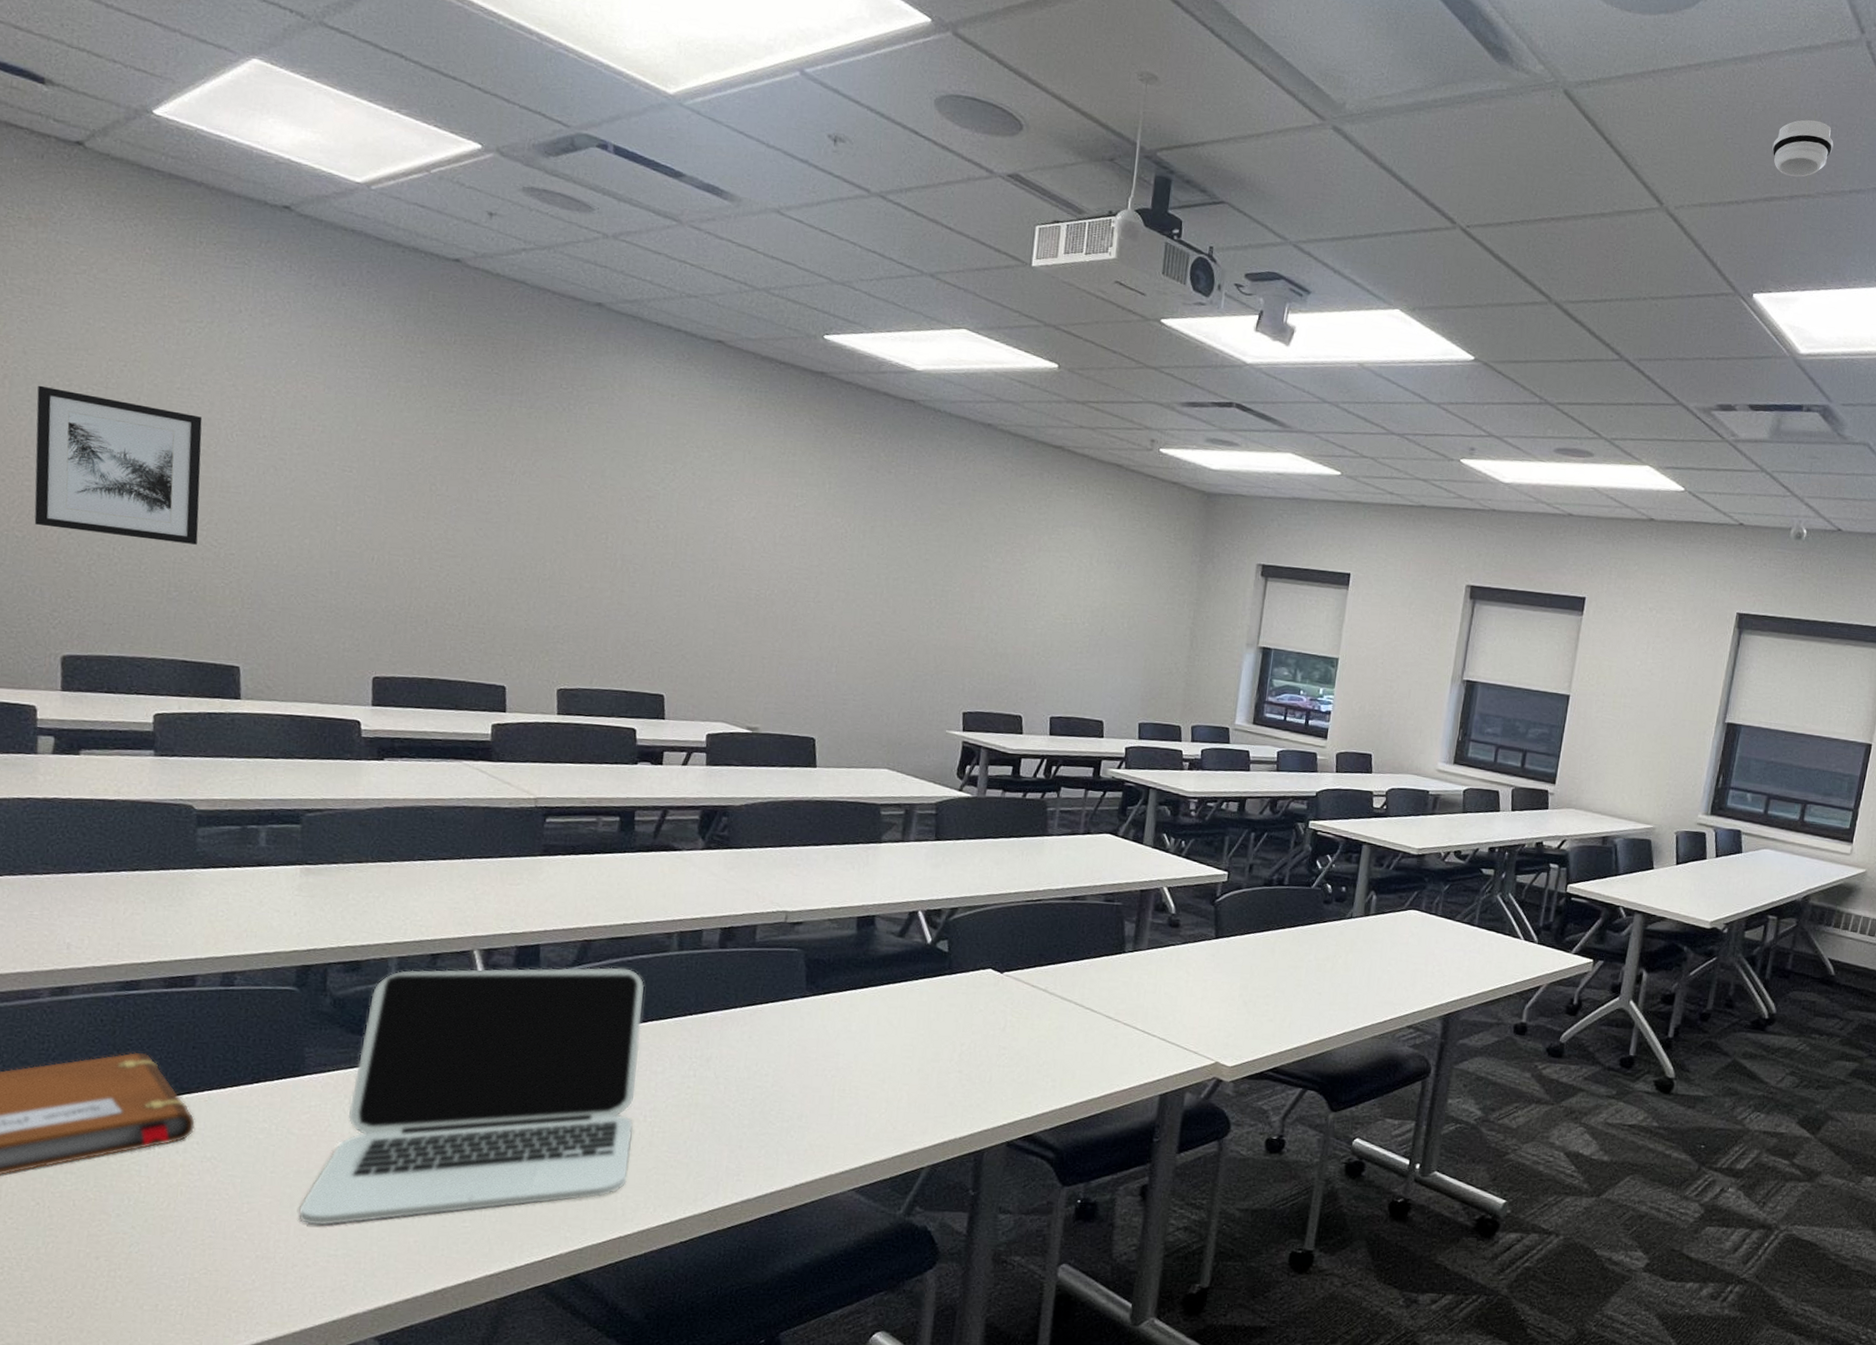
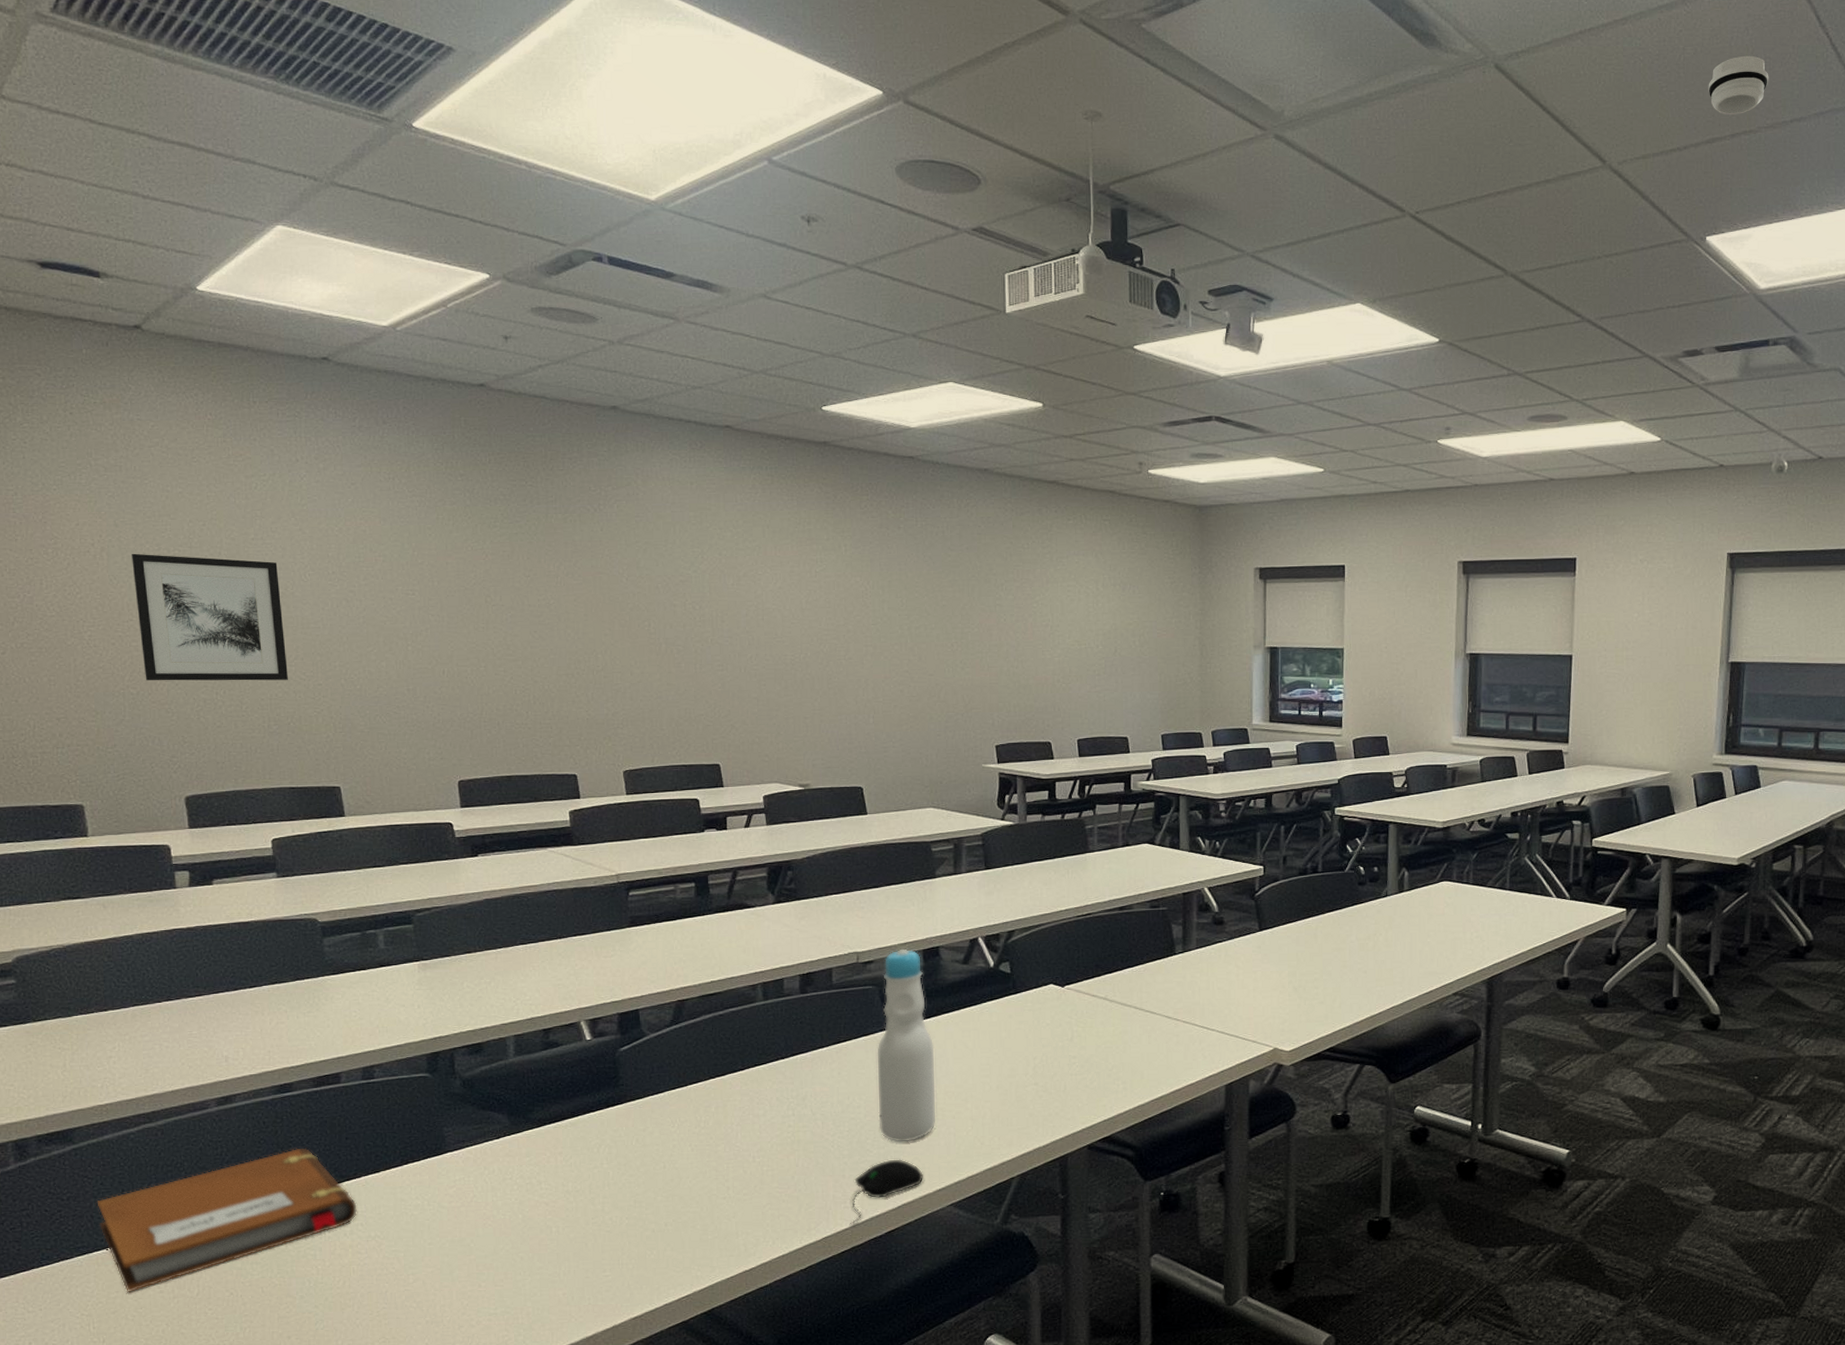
laptop: present [299,967,645,1226] -> none [458,1022,745,1288]
computer mouse: none [739,1135,827,1200] -> present [849,1159,923,1225]
bottle: none [786,913,857,1118] -> present [877,949,936,1143]

